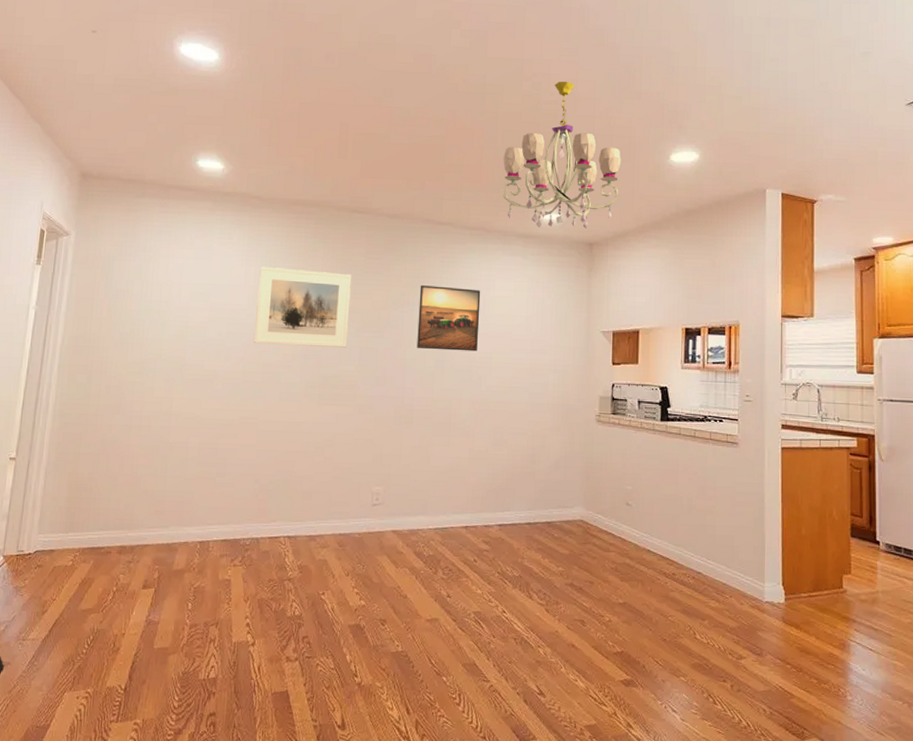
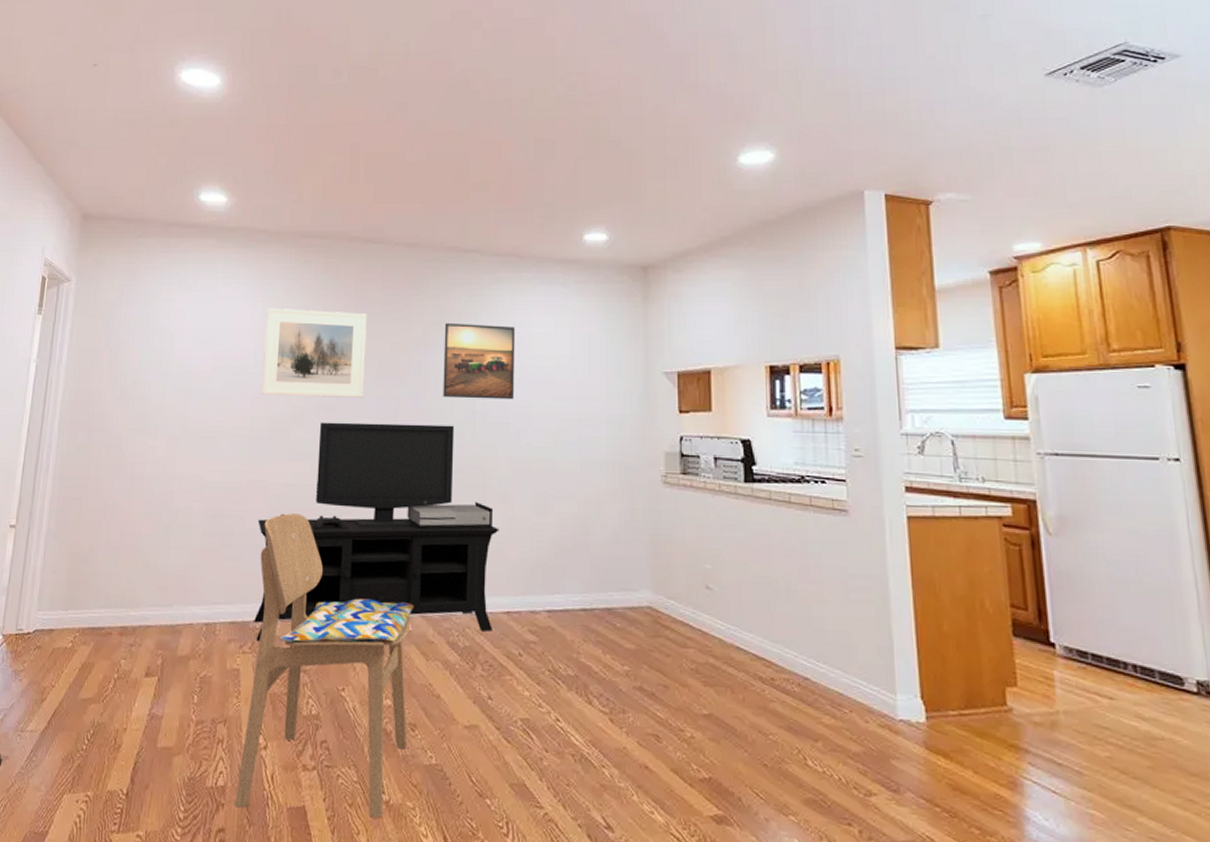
dining chair: none [225,446,387,697] -> present [235,513,414,819]
media console: none [244,368,461,556] -> present [254,422,499,641]
chandelier: present [503,81,621,229] -> none [536,78,678,252]

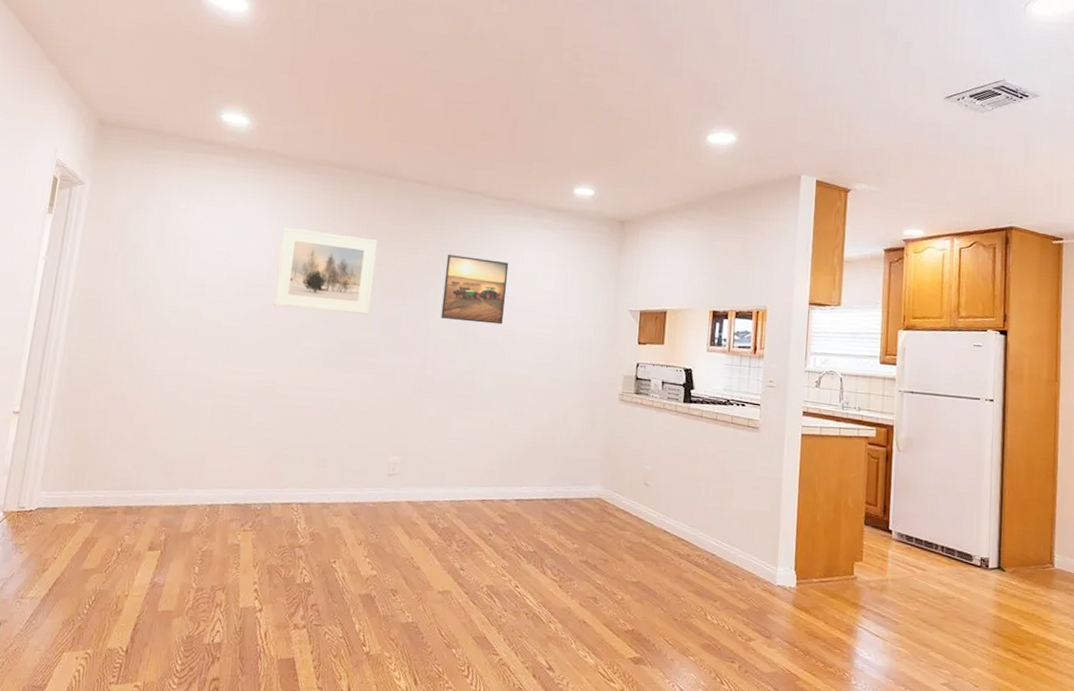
dining chair: present [235,513,414,819] -> none [229,411,402,667]
media console: present [254,422,499,641] -> none [255,333,481,521]

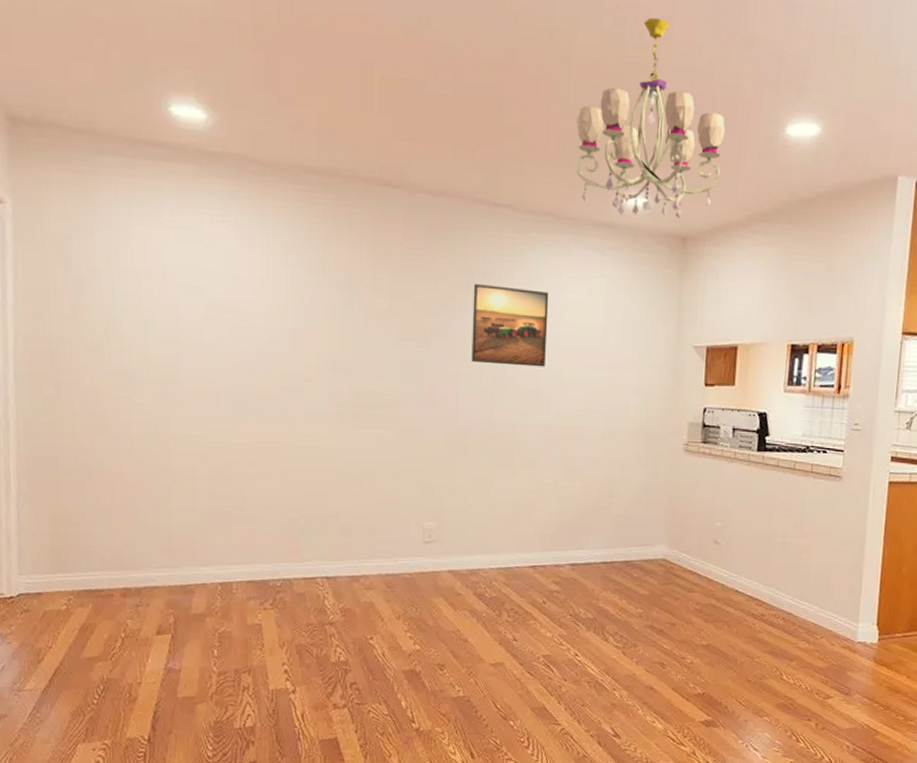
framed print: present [273,226,378,314] -> none [266,253,387,359]
chandelier: none [536,54,658,205] -> present [576,17,726,218]

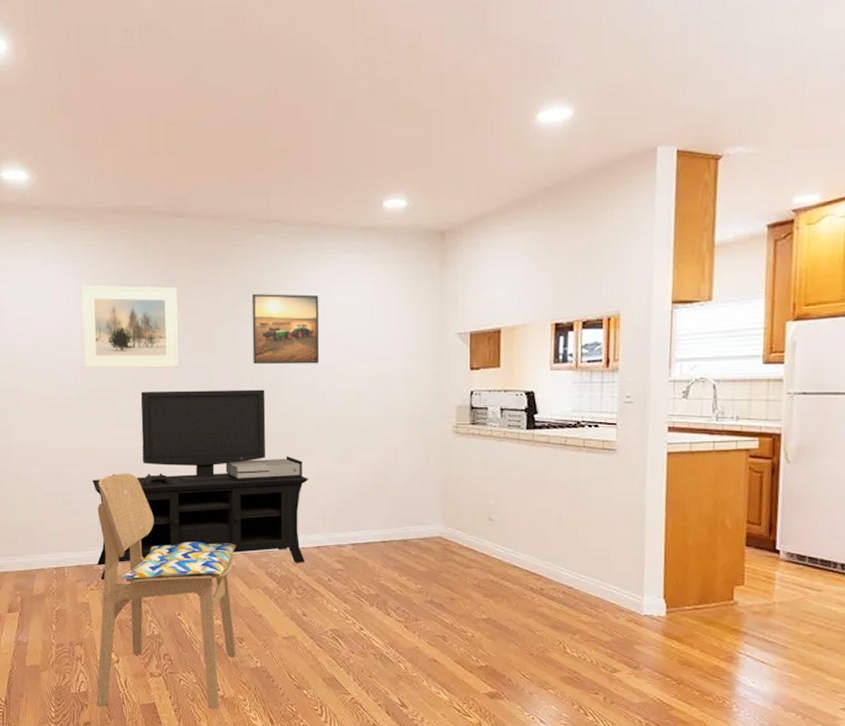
dining chair: none [265,476,442,743] -> present [96,473,237,709]
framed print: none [266,253,387,359] -> present [80,285,179,369]
media console: none [272,383,527,598] -> present [92,389,309,580]
chandelier: present [576,17,726,218] -> none [336,31,477,219]

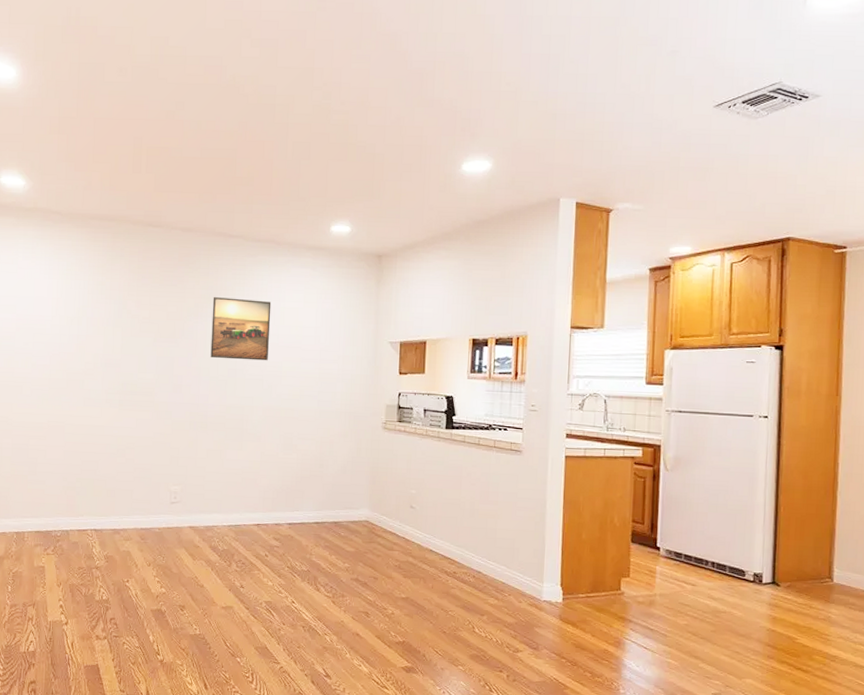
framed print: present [80,285,179,369] -> none [58,279,148,357]
media console: present [92,389,309,580] -> none [55,375,253,546]
dining chair: present [96,473,237,709] -> none [43,448,184,673]

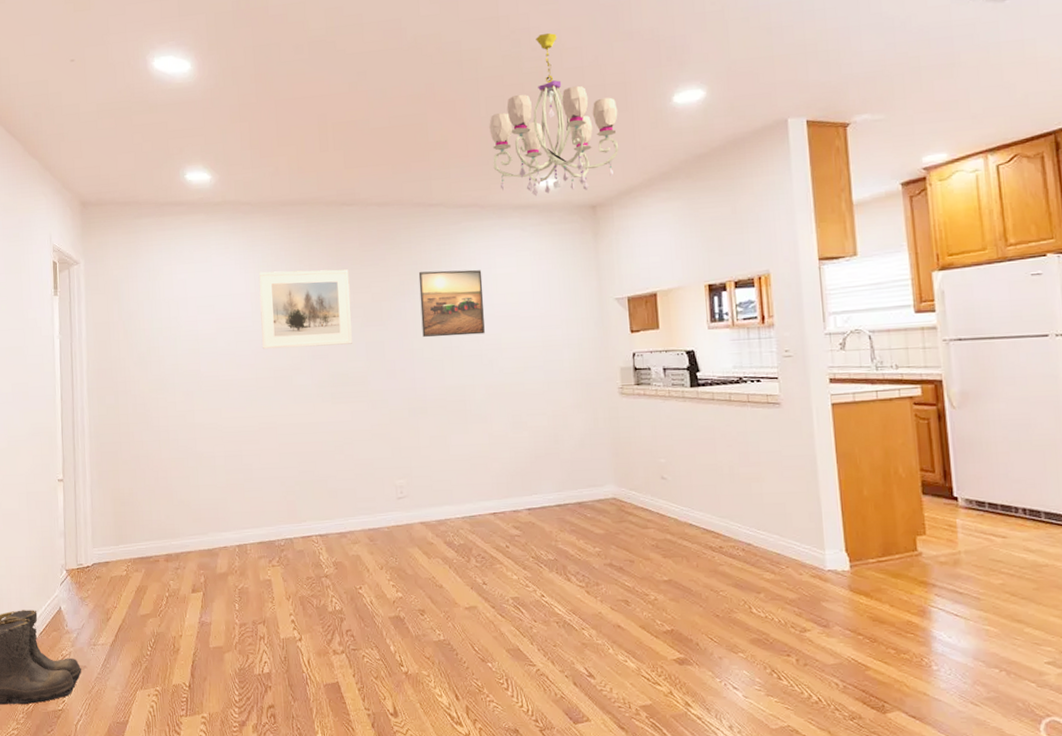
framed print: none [58,279,148,357] -> present [258,269,352,350]
chandelier: none [293,89,412,241] -> present [489,32,619,197]

